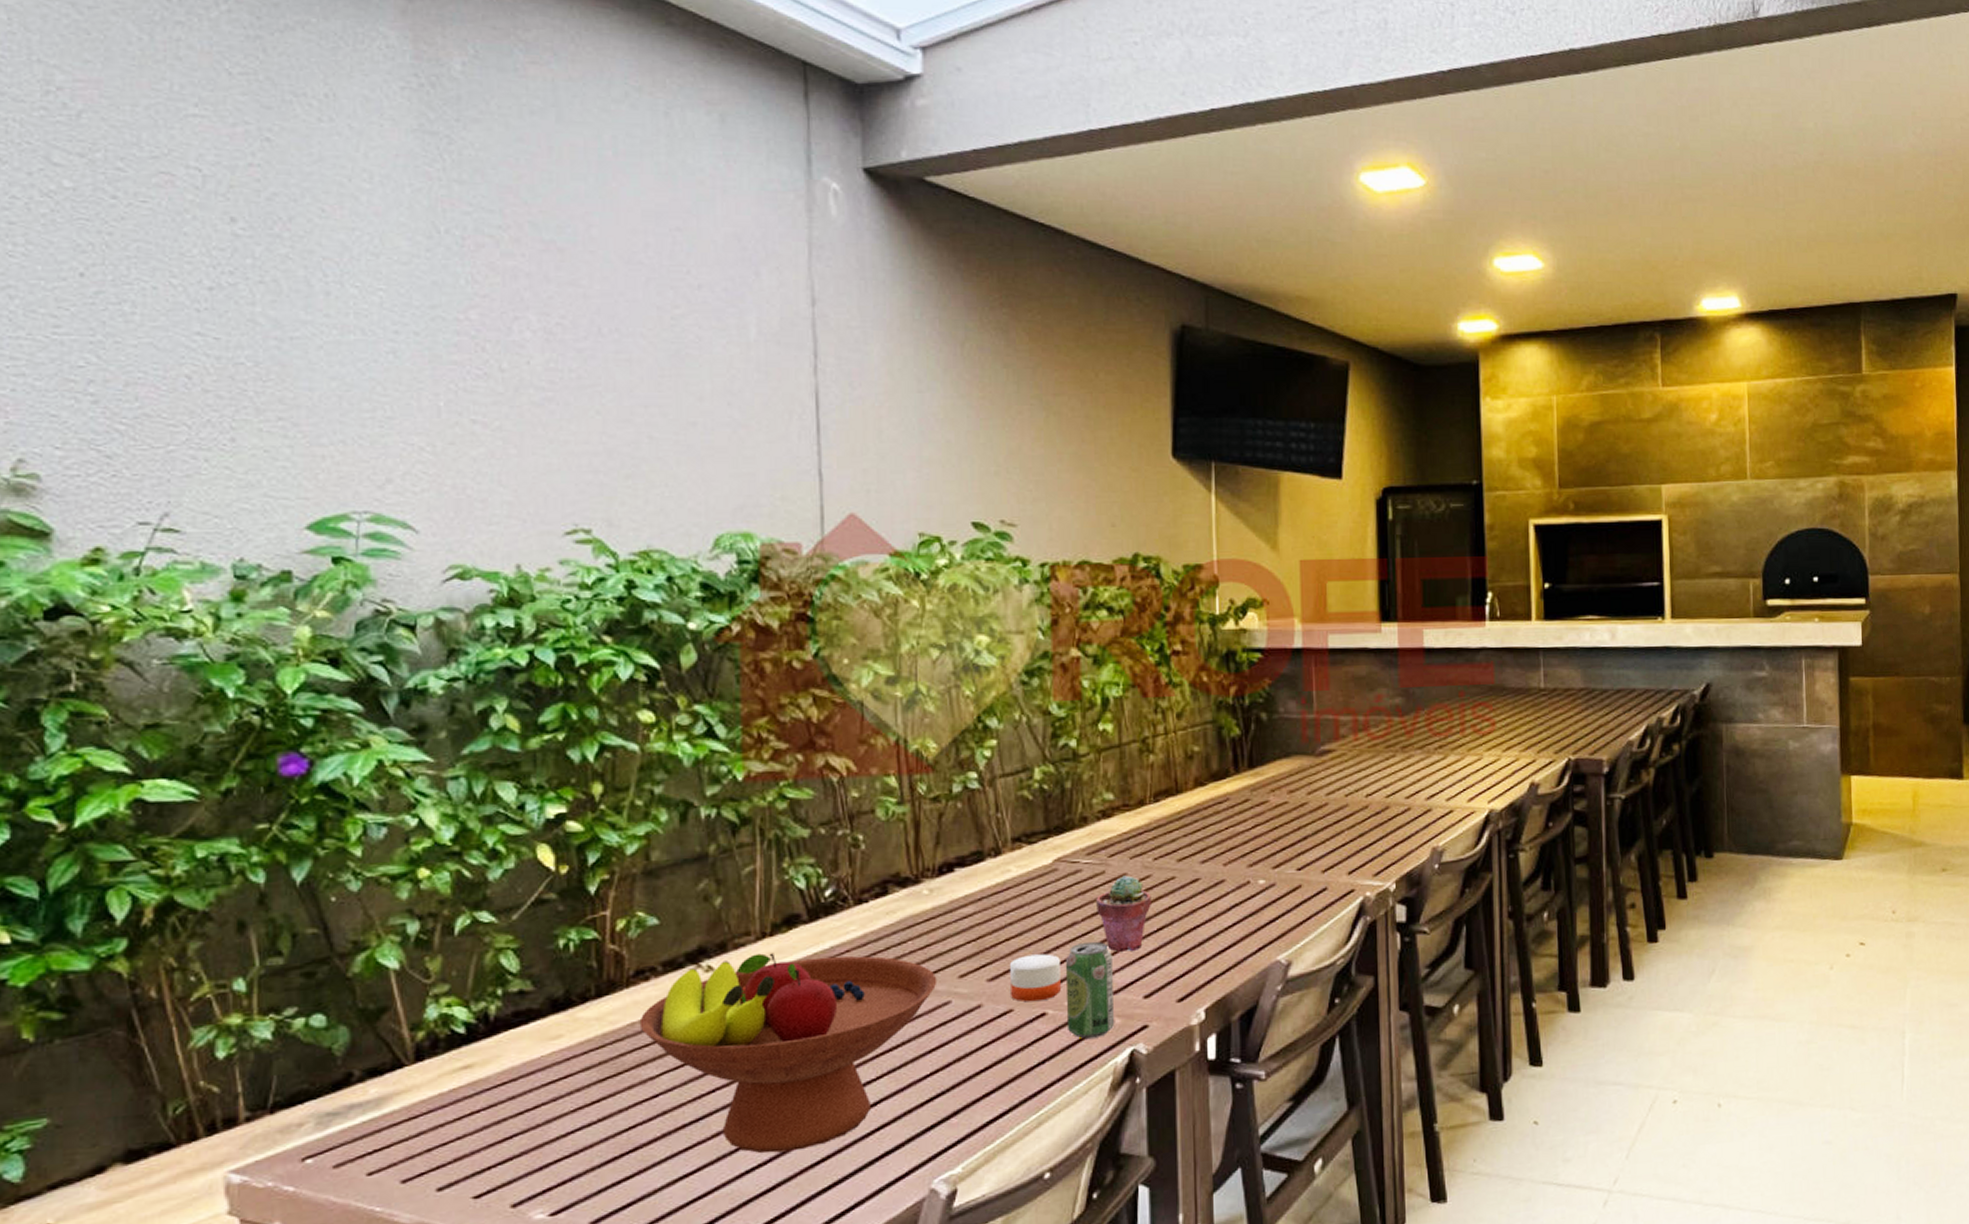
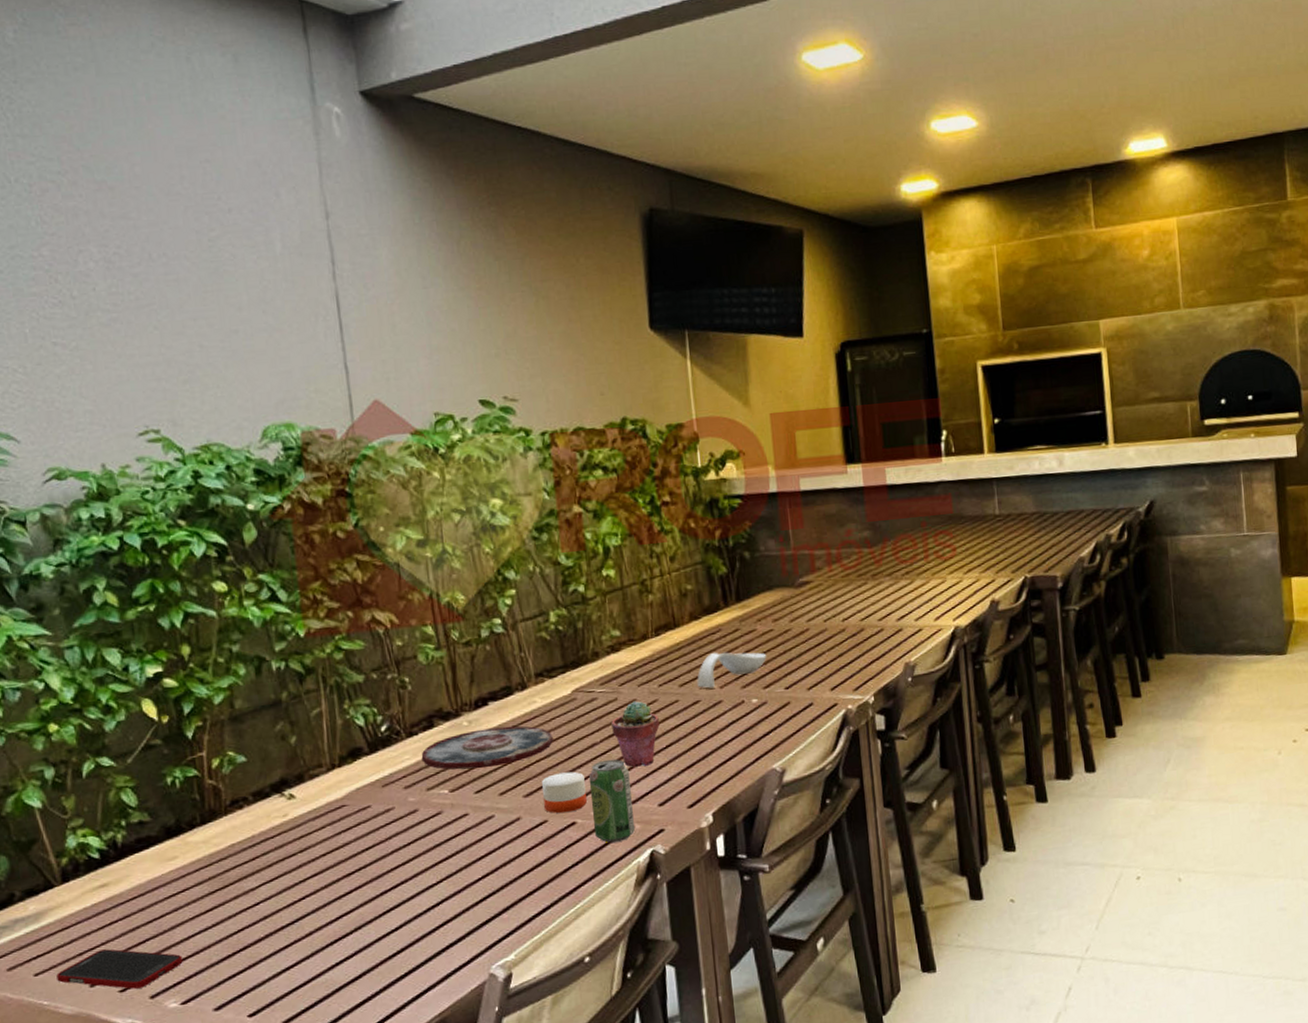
cell phone: none [396,1145,557,1195] -> present [56,949,183,989]
fruit bowl: present [639,952,937,1153] -> none [238,780,482,948]
plate: none [870,897,1027,946] -> present [421,726,553,770]
spoon rest: none [1198,824,1279,865] -> present [697,652,767,689]

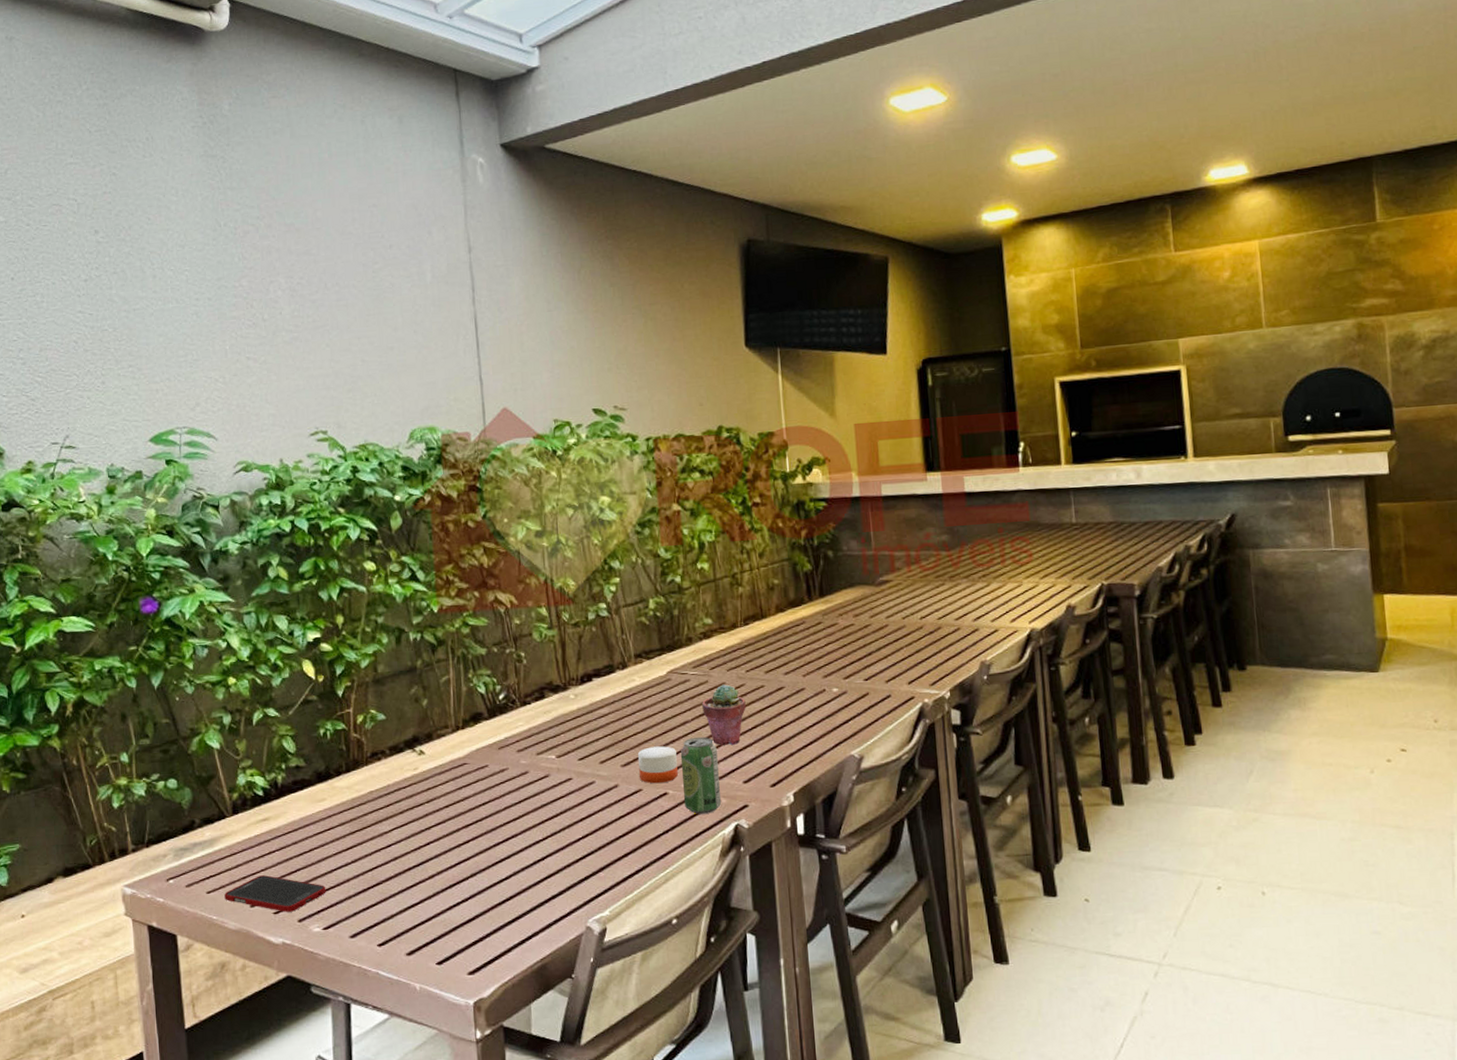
plate: present [421,726,553,770] -> none [533,701,649,739]
spoon rest: present [697,652,767,689] -> none [781,643,848,676]

